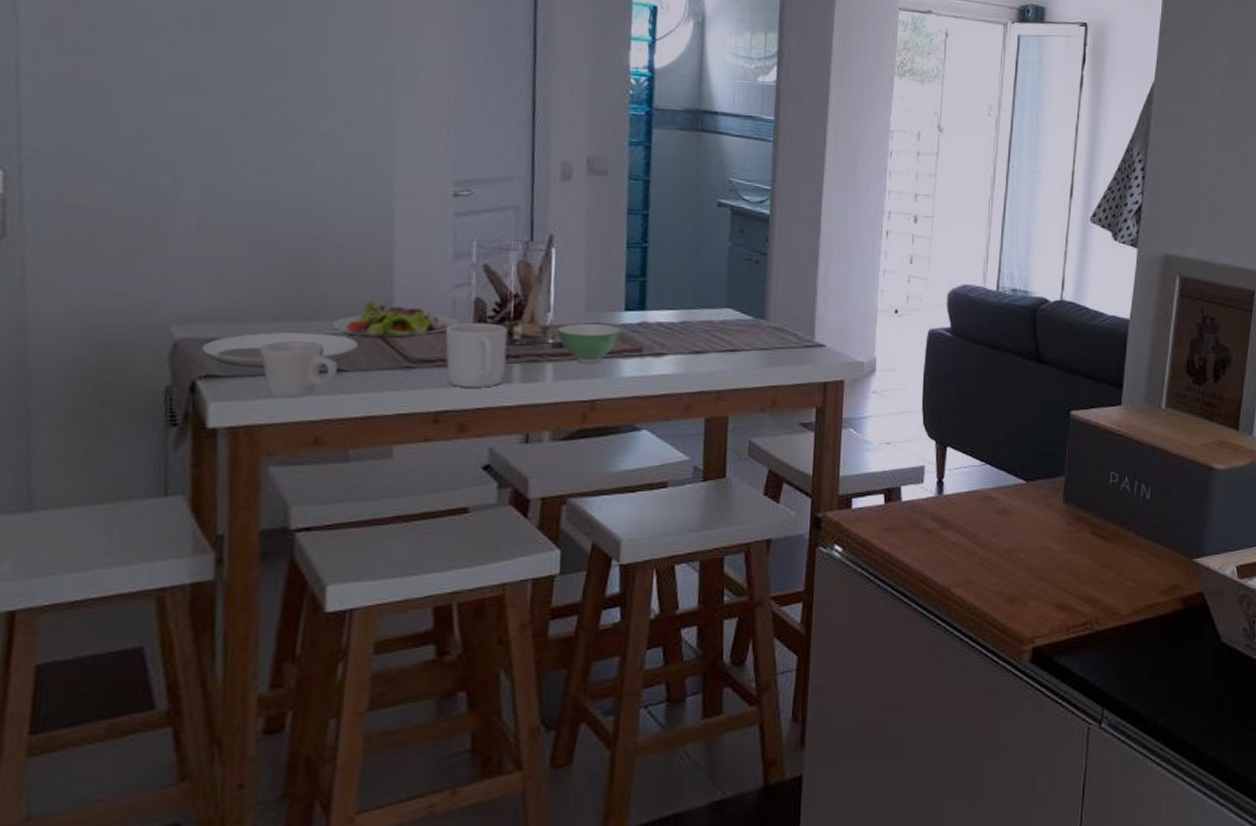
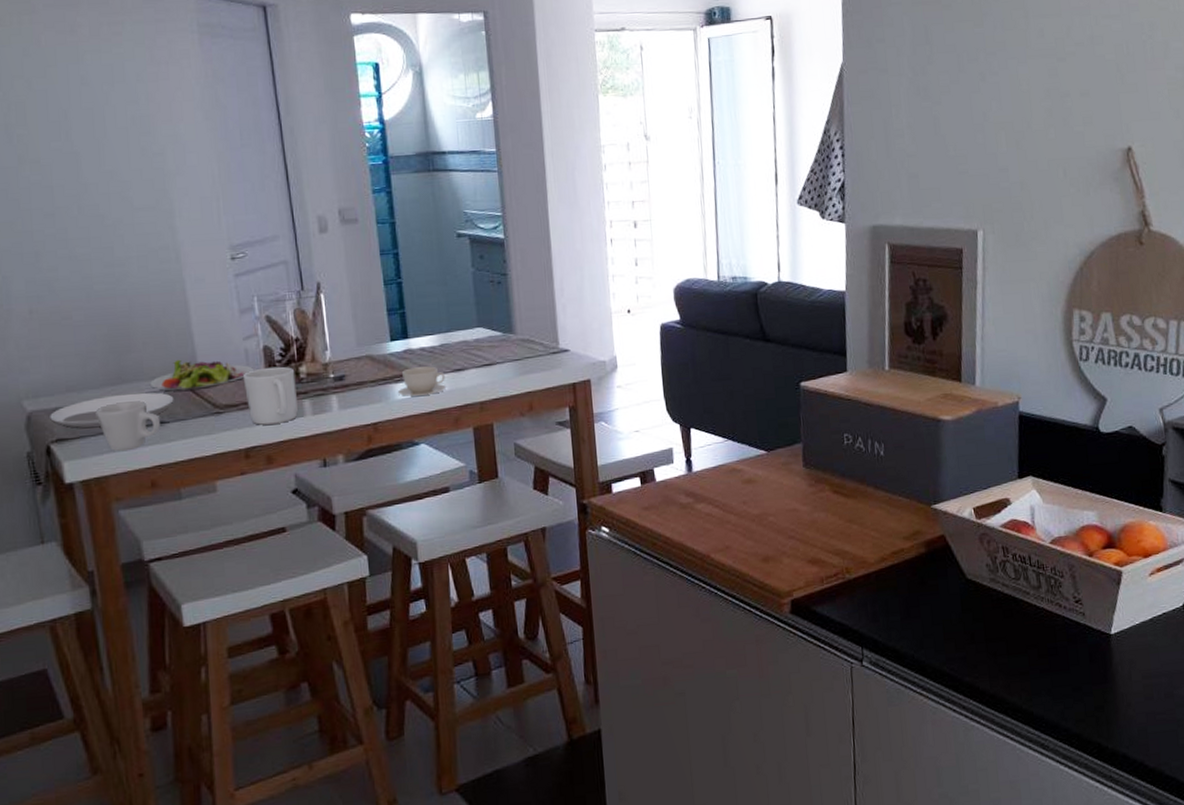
bowl: present [557,322,623,364] -> none [336,354,392,392]
teacup: none [625,343,681,376] -> present [398,366,446,396]

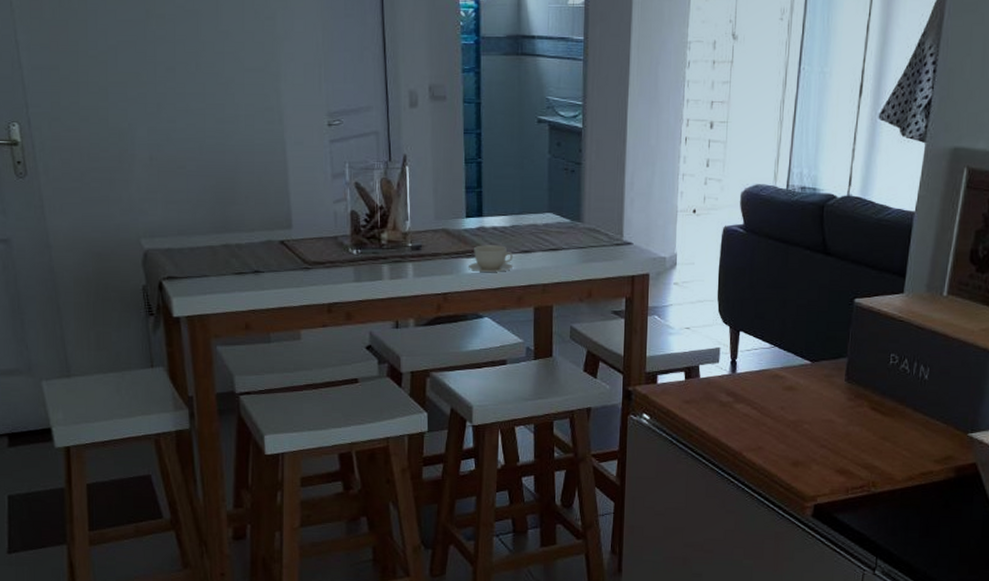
plate: present [50,392,174,429] -> none [163,242,269,270]
mug: present [95,400,160,452] -> none [202,249,256,294]
salad plate: present [150,359,255,392] -> none [250,215,341,246]
mug: present [242,366,298,425] -> none [330,231,377,284]

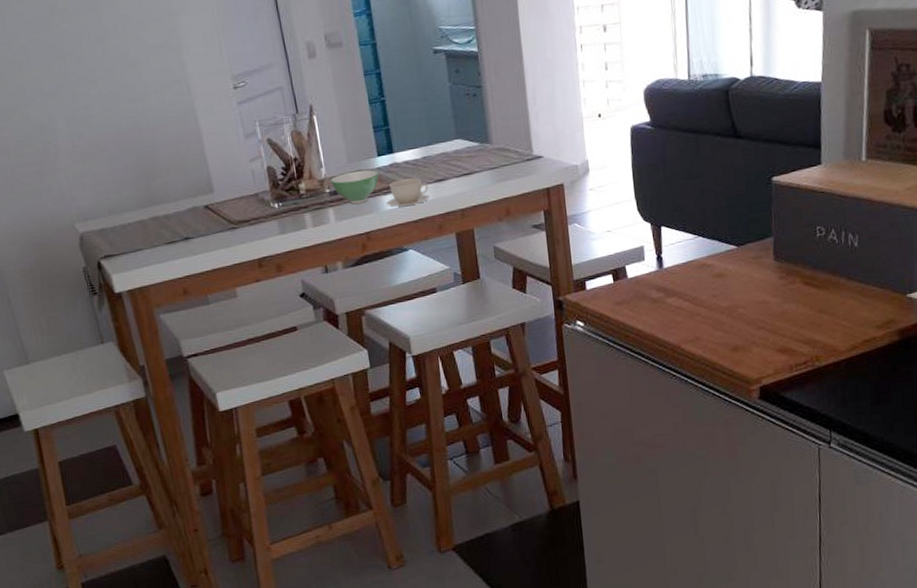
bowl: none [414,229,466,263] -> present [330,169,380,205]

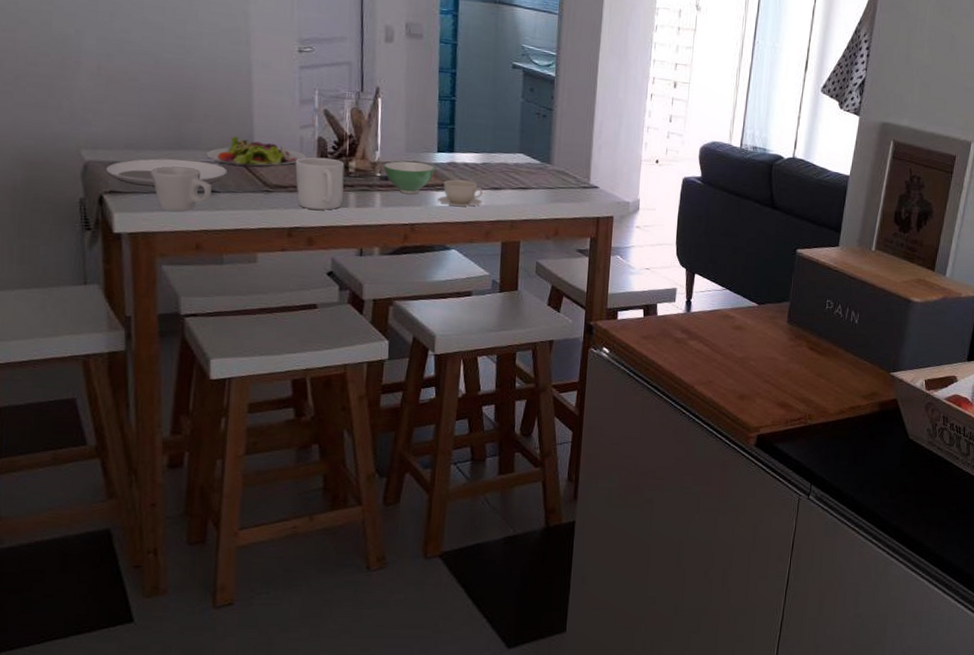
plate: none [98,212,196,246] -> present [106,158,227,186]
mug: none [133,220,187,265] -> present [150,166,211,213]
salad plate: none [175,181,261,211] -> present [206,136,307,168]
mug: none [251,184,301,238] -> present [295,156,345,210]

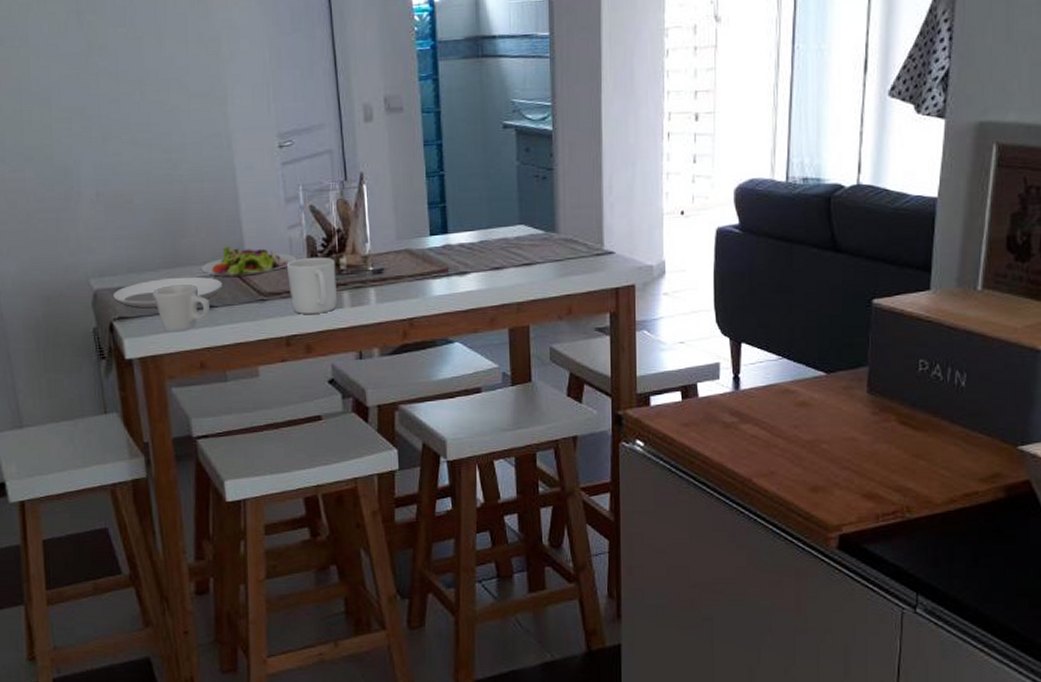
bowl: present [384,160,436,195] -> none [375,249,430,287]
teacup: present [438,179,483,207] -> none [435,263,483,293]

